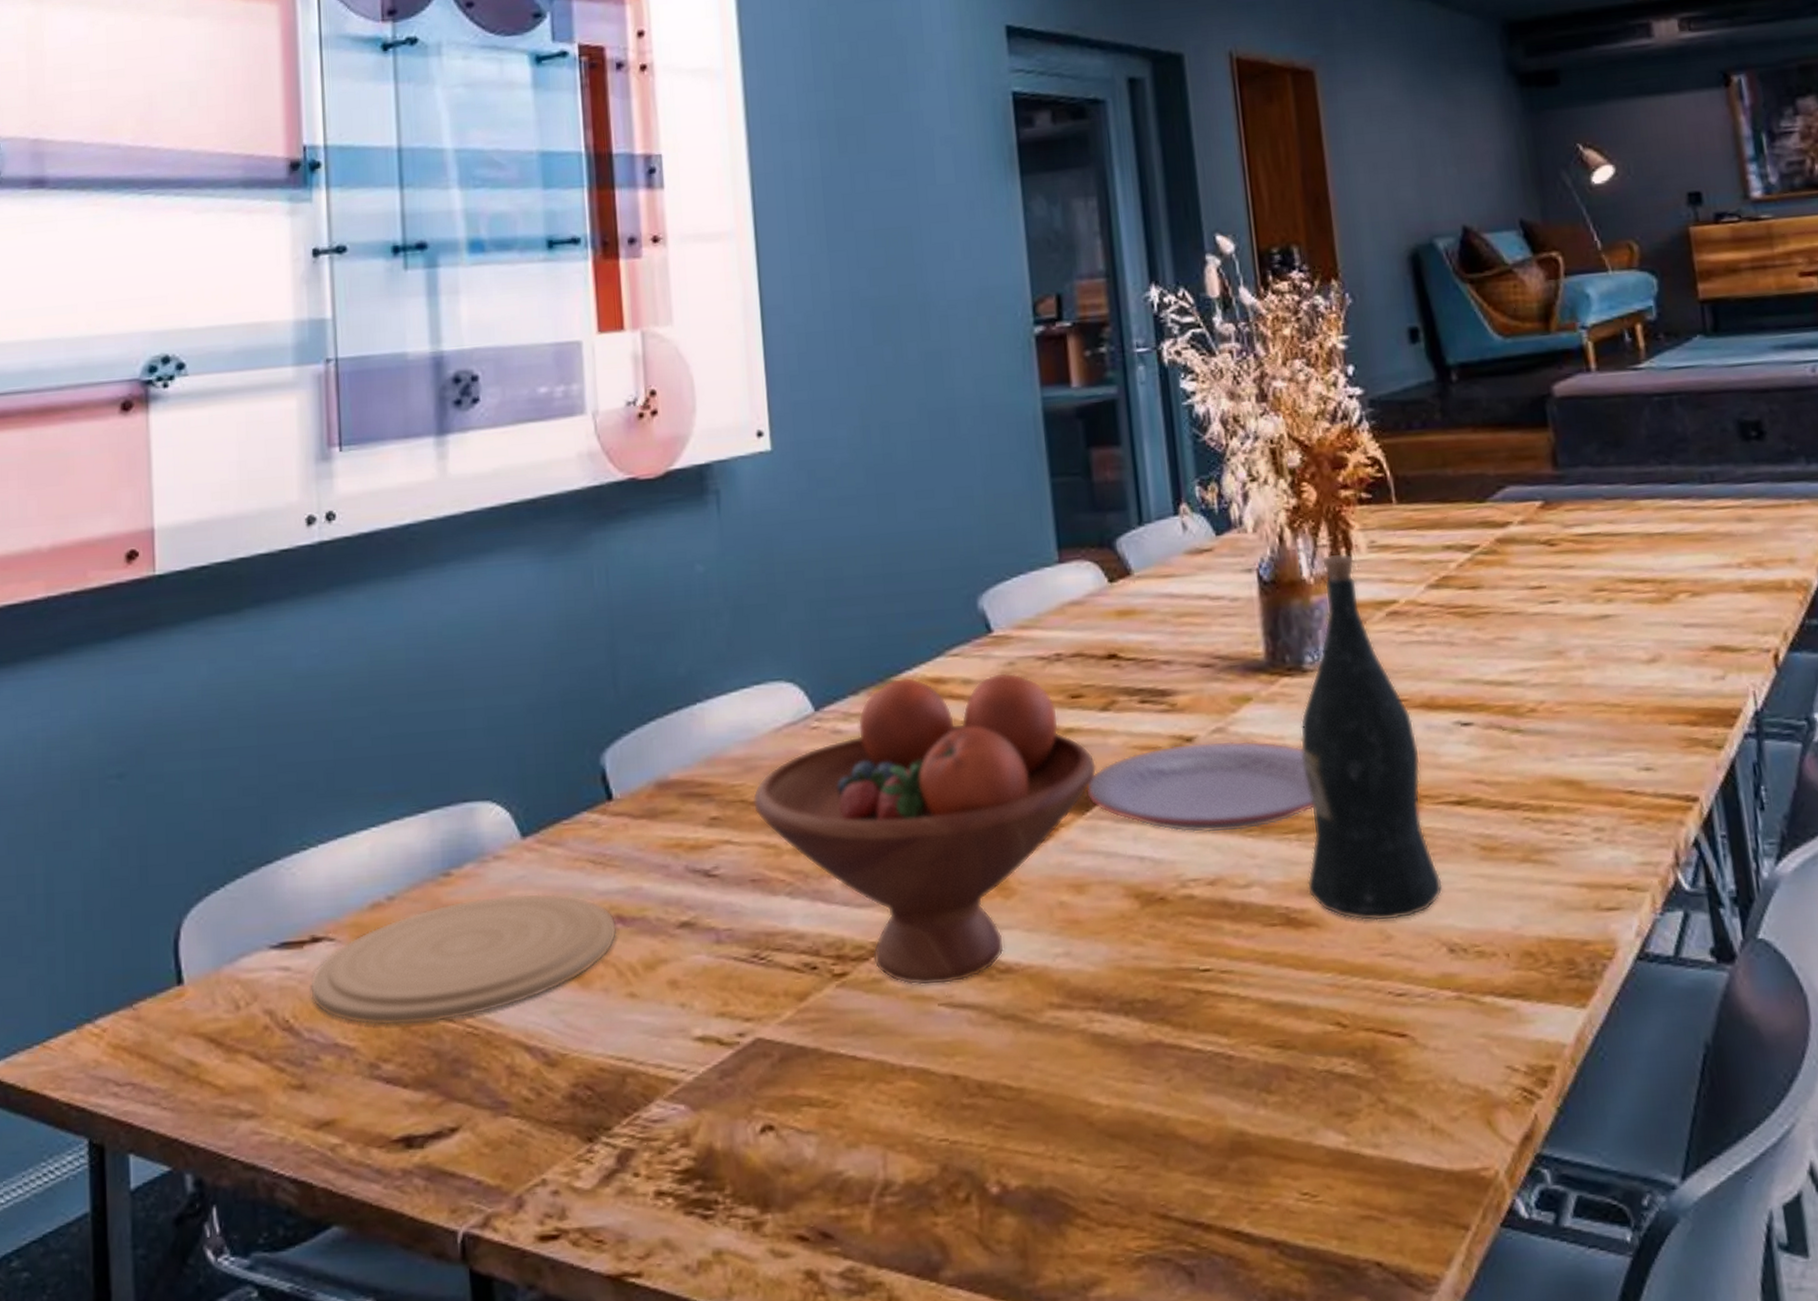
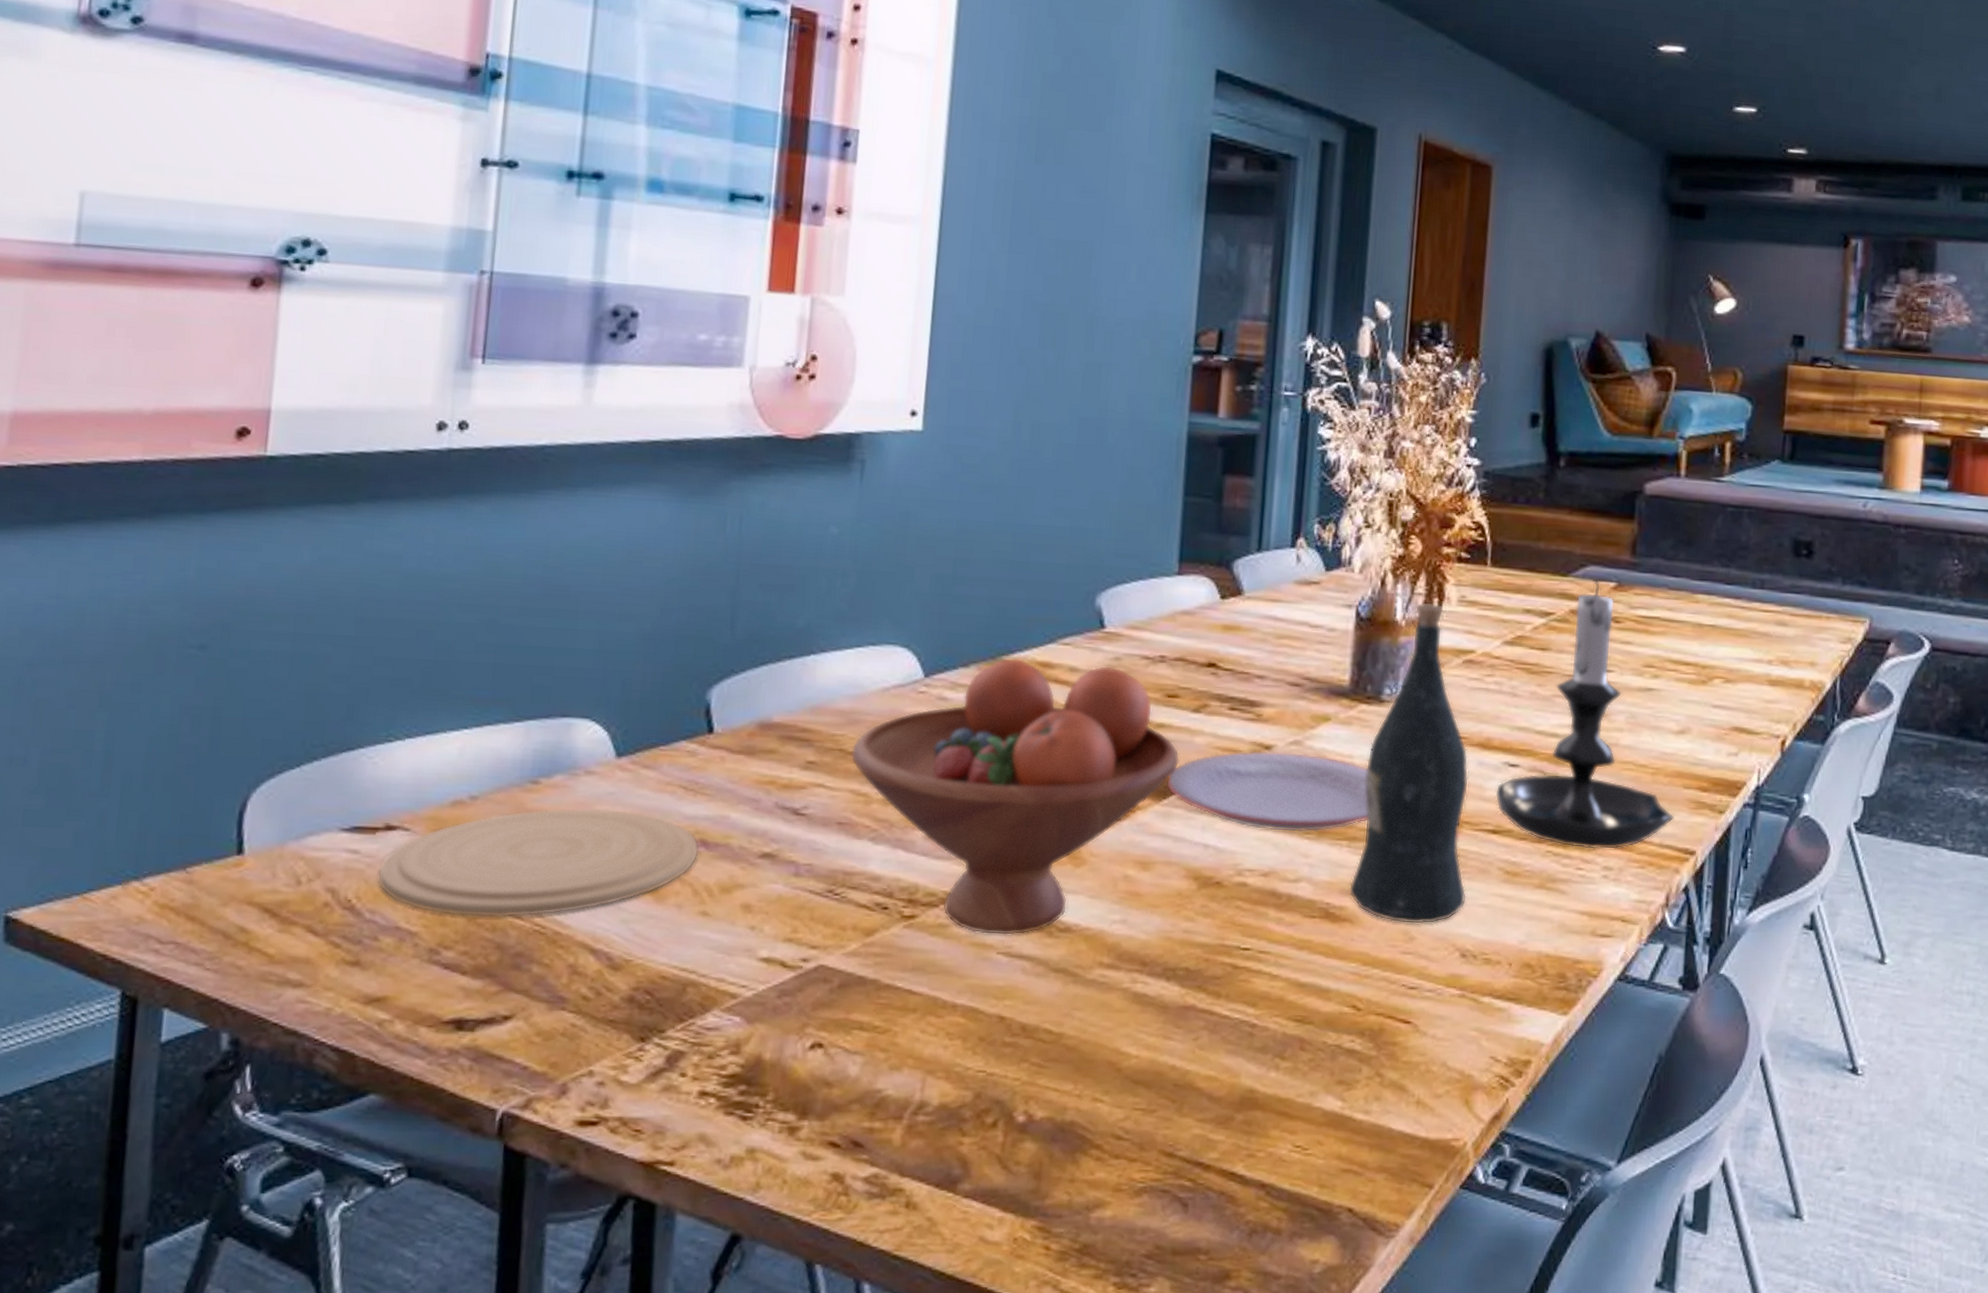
candle holder: none [1451,499,1666,811] -> present [1495,578,1675,850]

